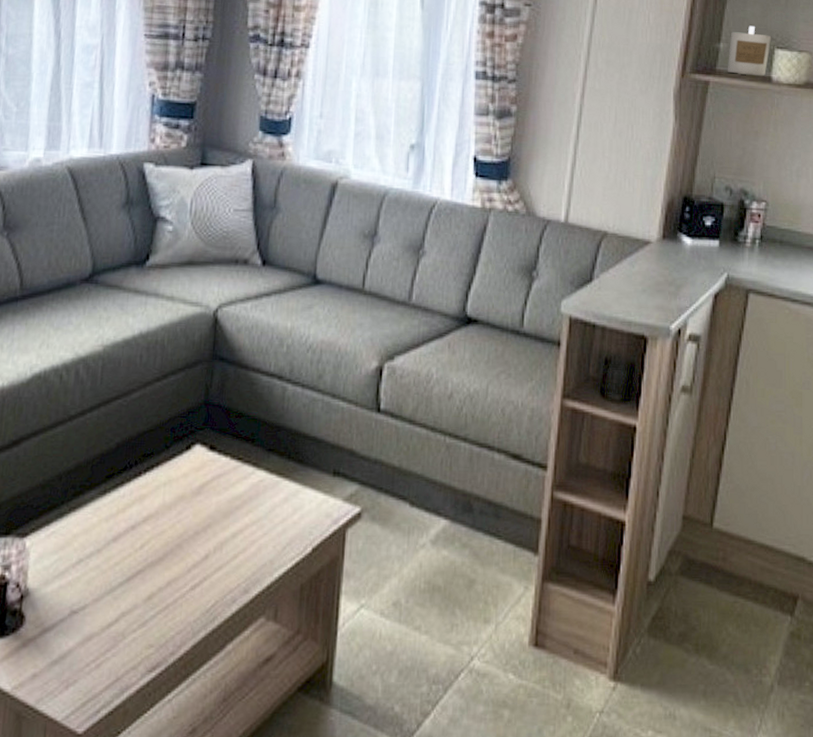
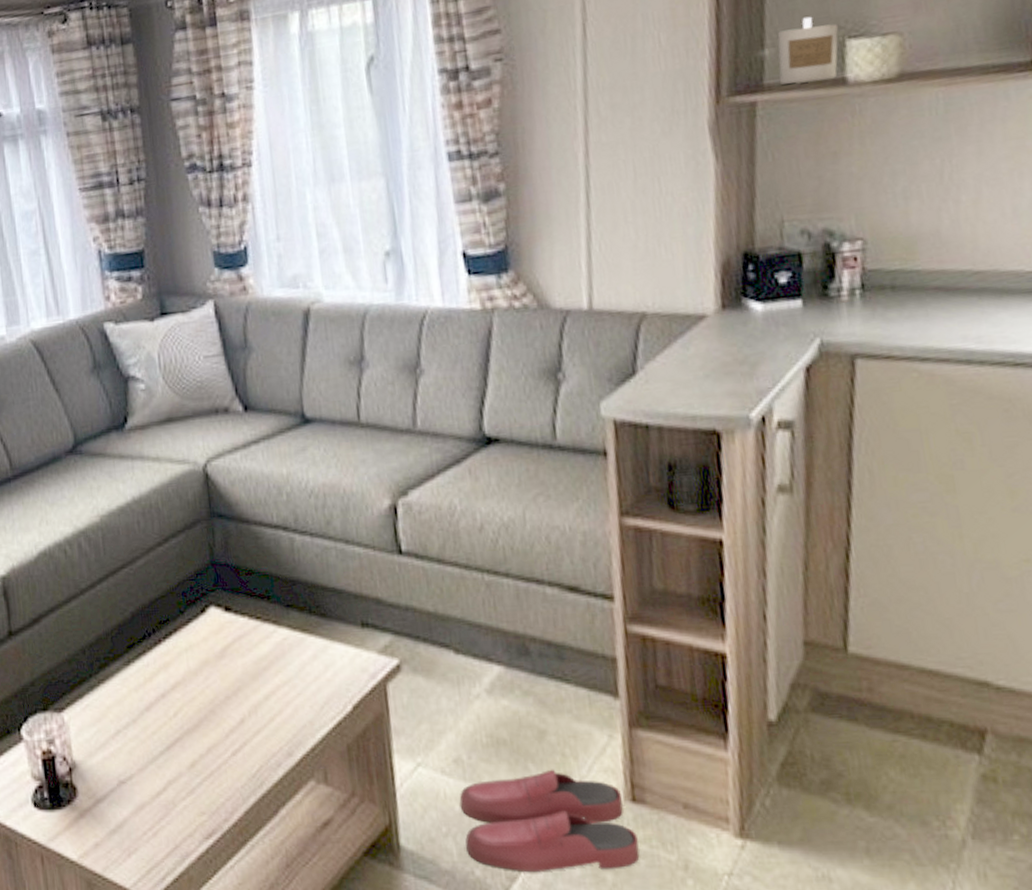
slippers: none [390,615,535,708] -> present [459,769,640,871]

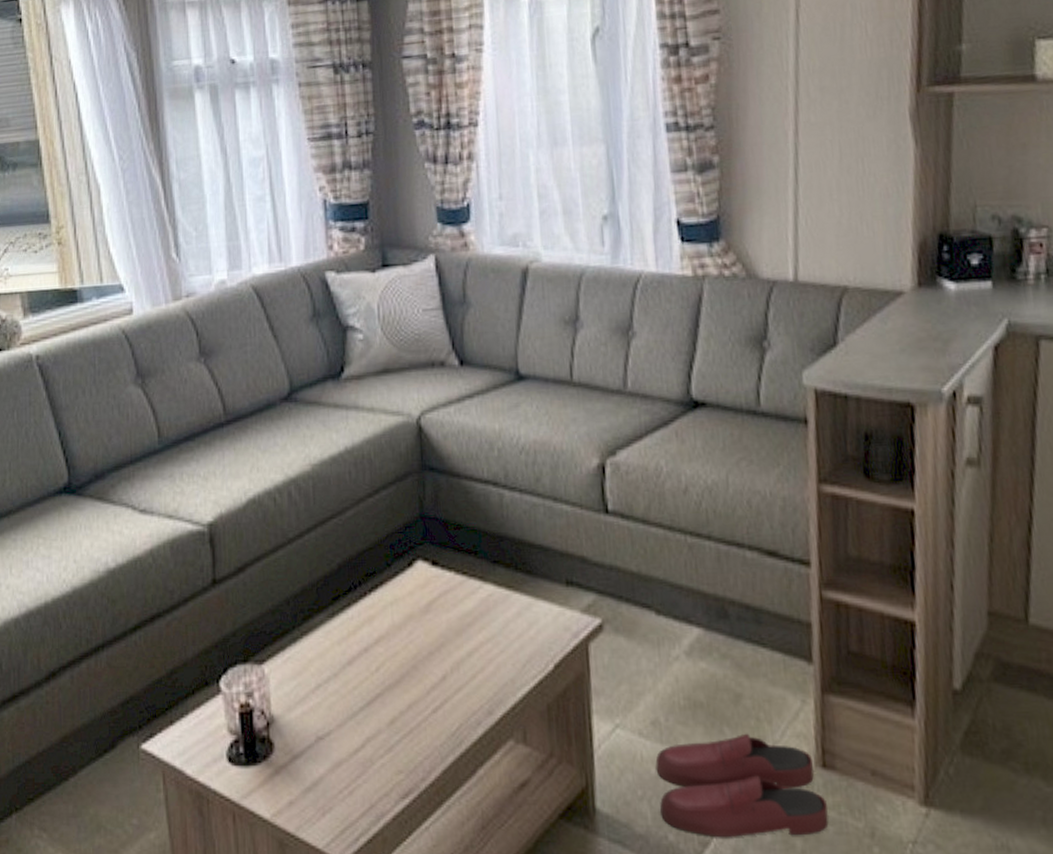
candle: present [777,16,839,85] -> none [973,16,1030,79]

